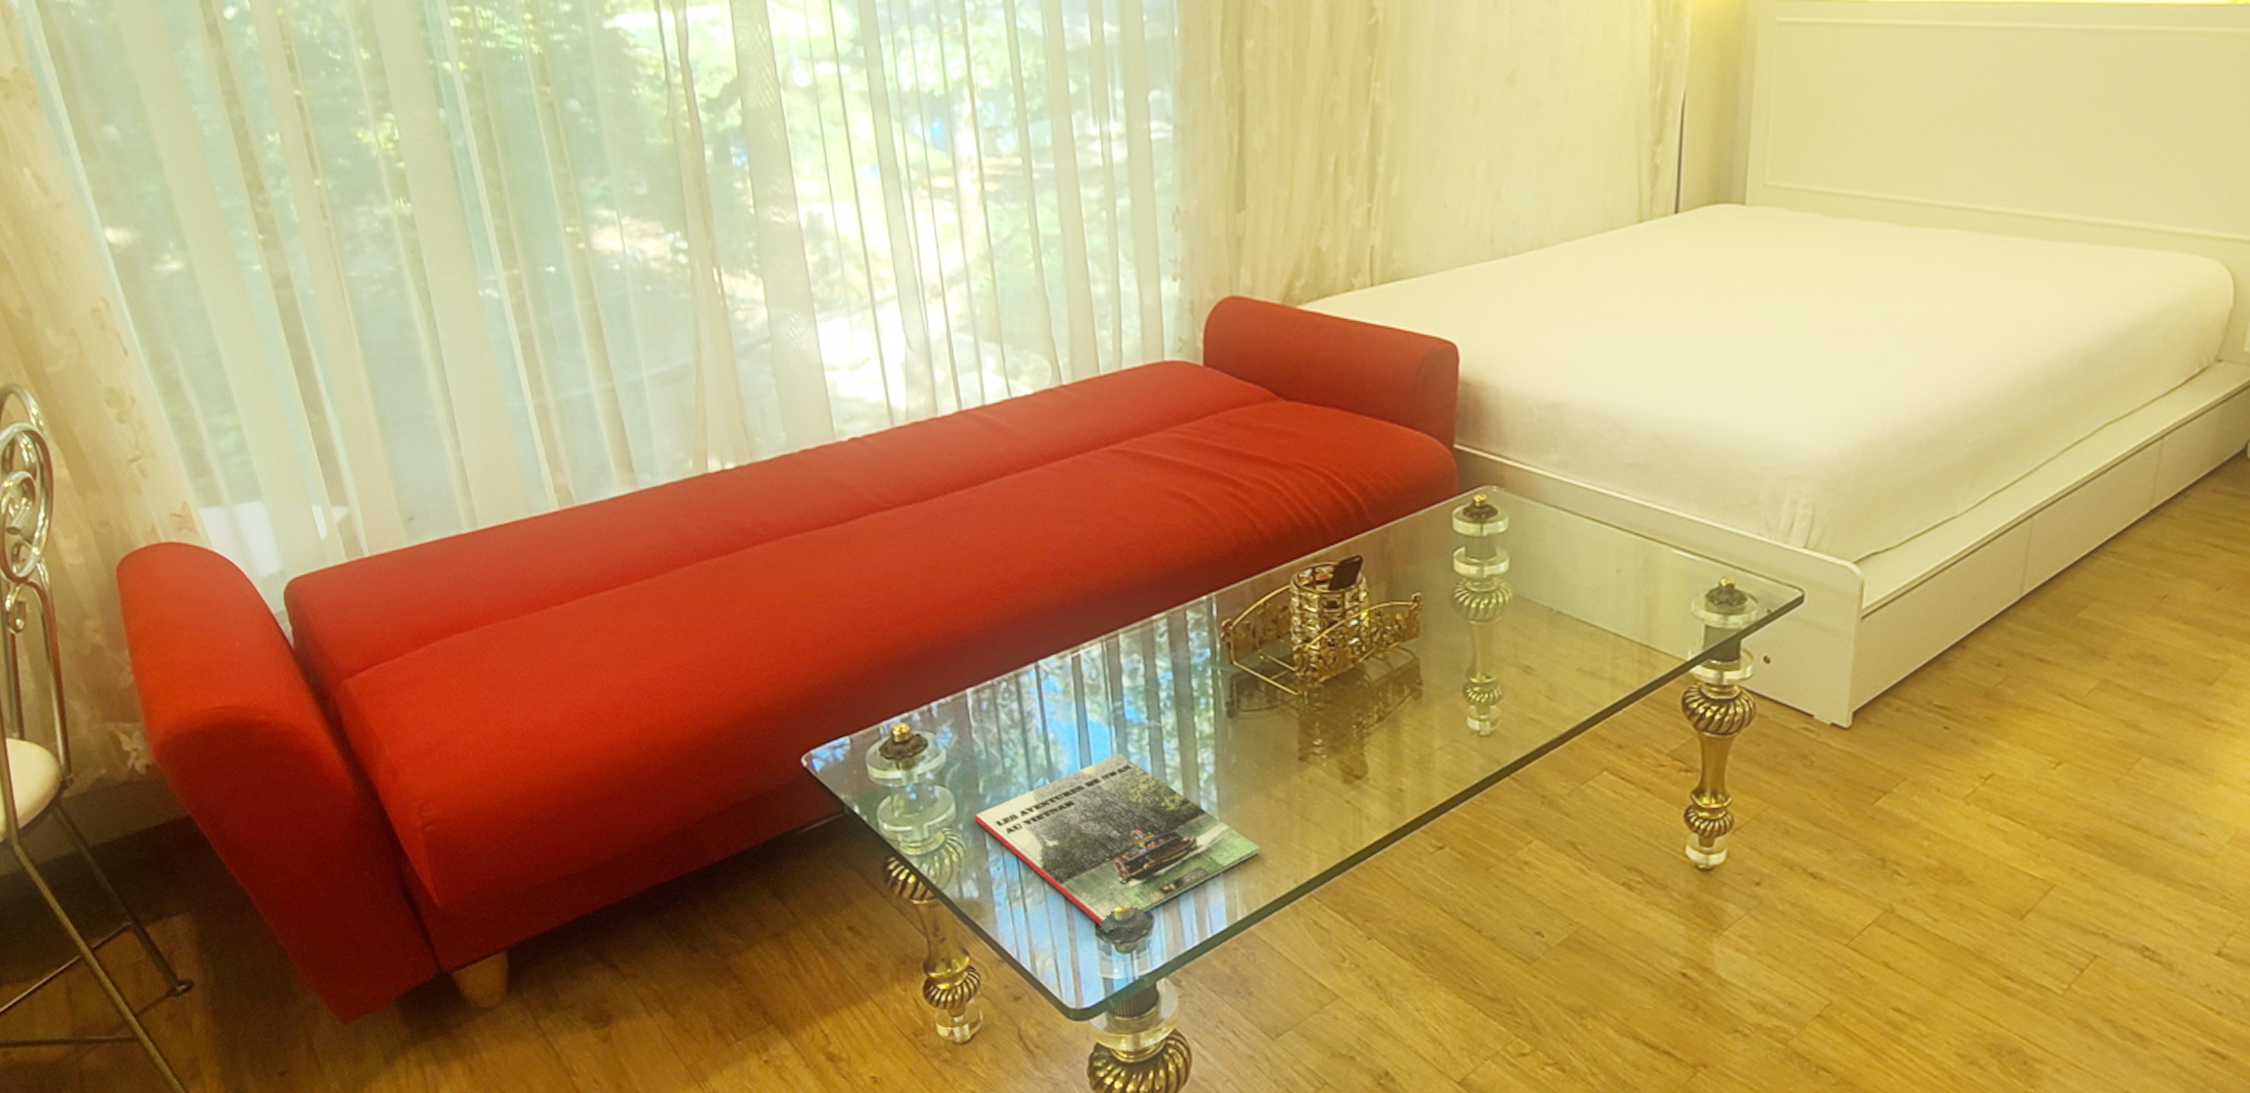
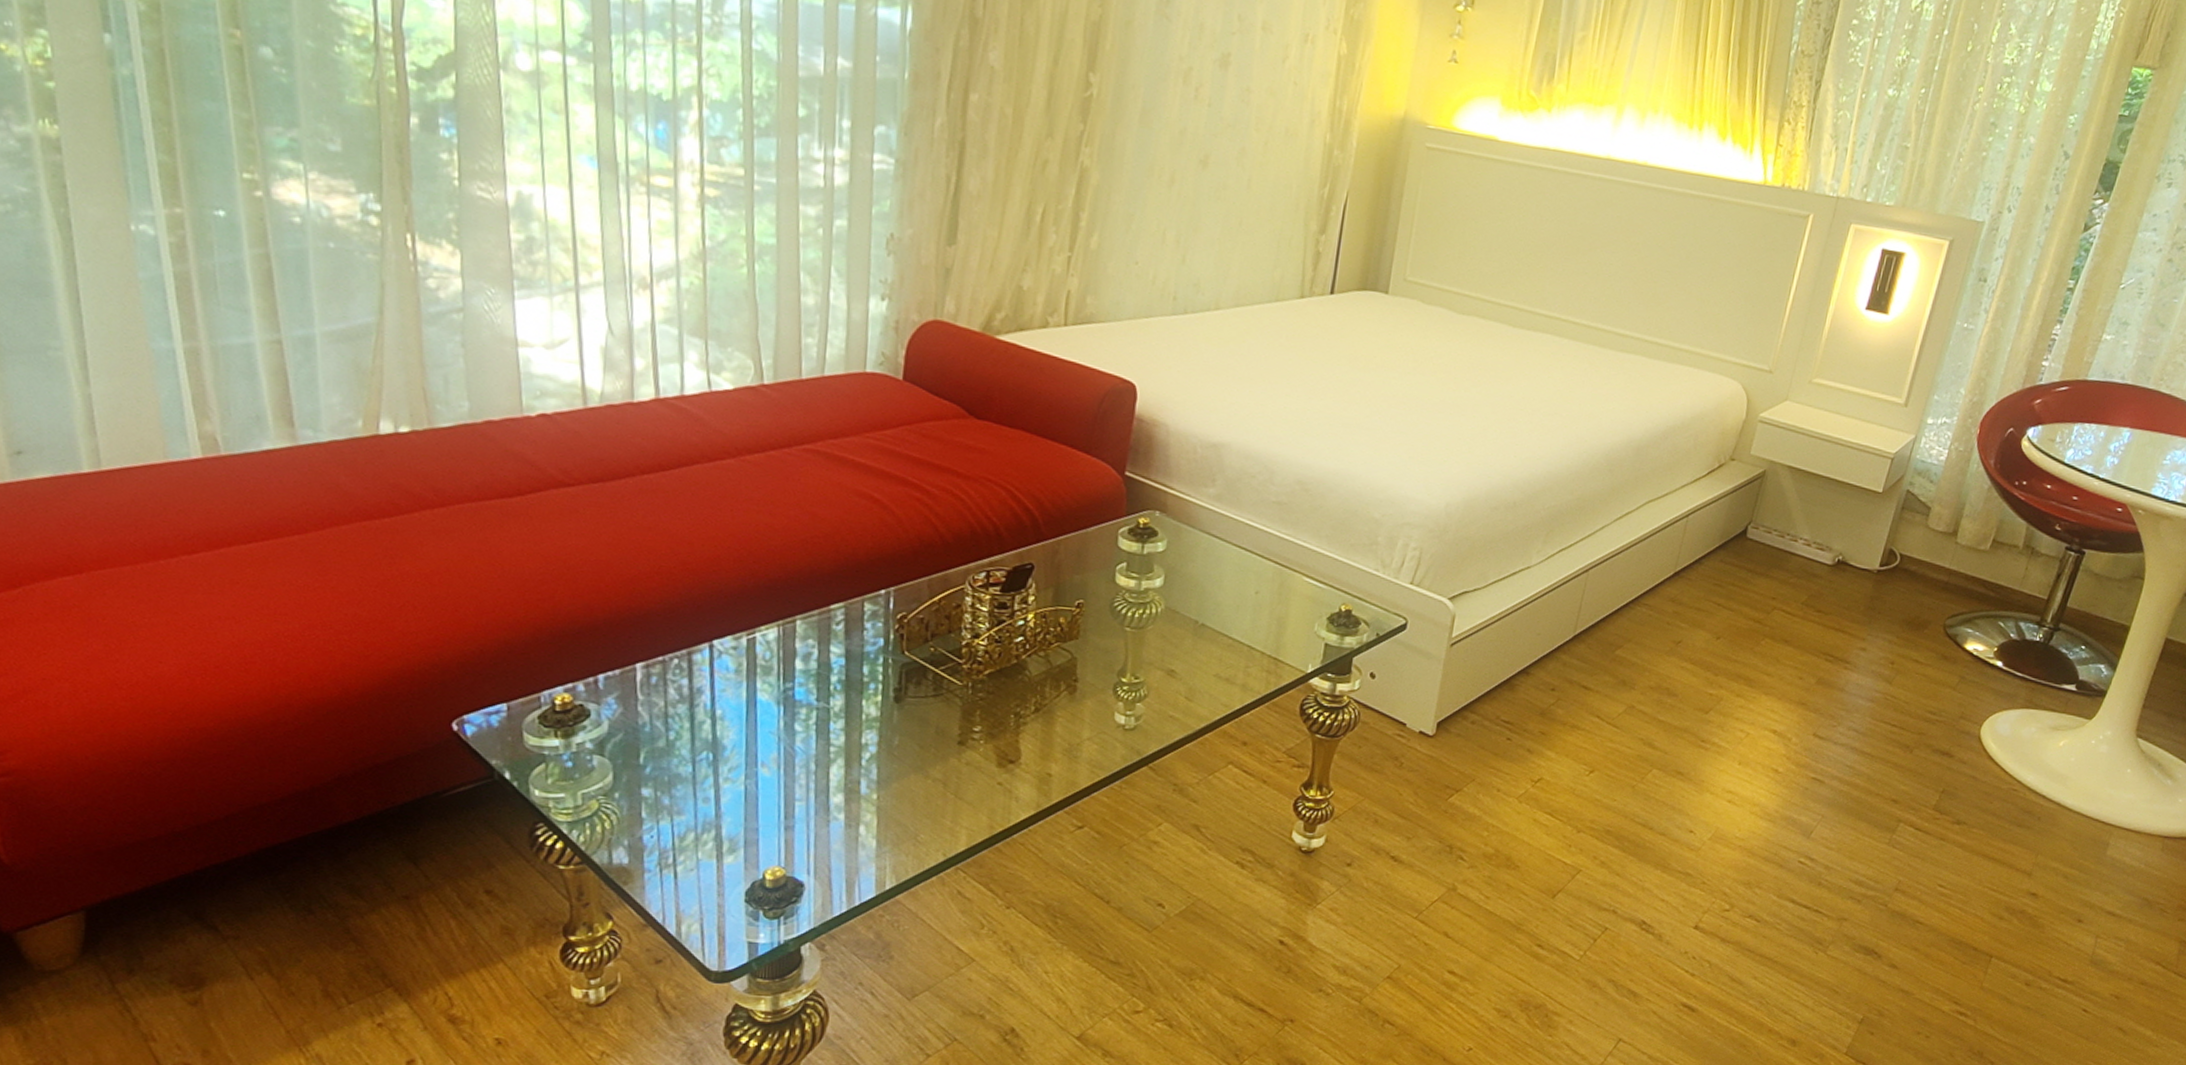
magazine: present [974,753,1261,926] -> none [632,730,914,893]

